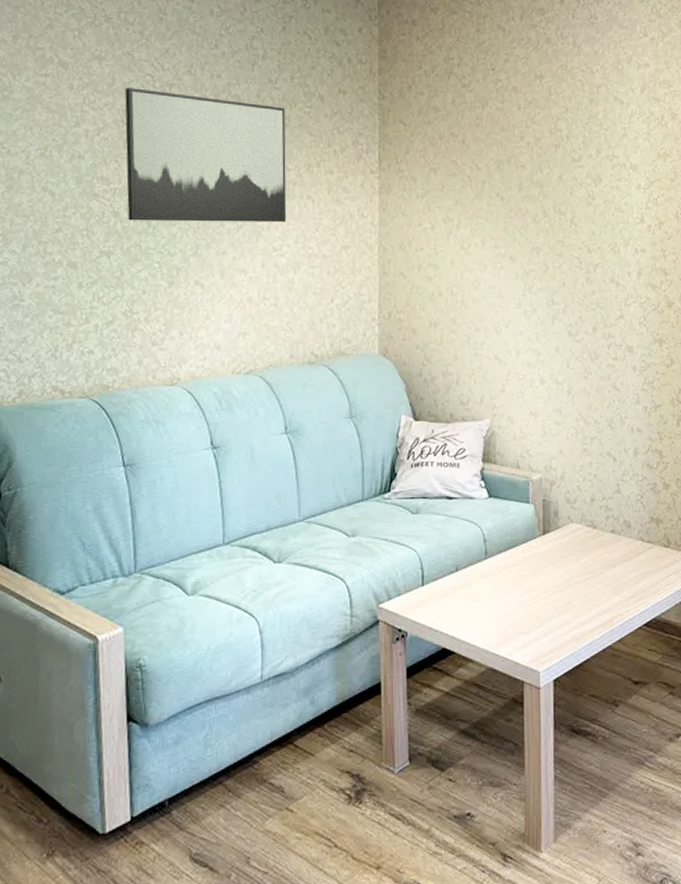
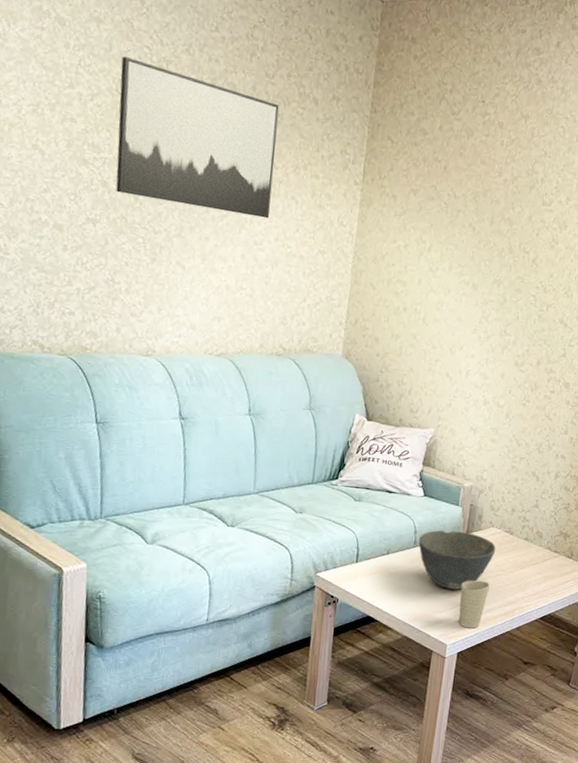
bowl: none [490,533,580,603] -> present [418,530,496,590]
cup: none [546,588,580,648] -> present [458,580,491,629]

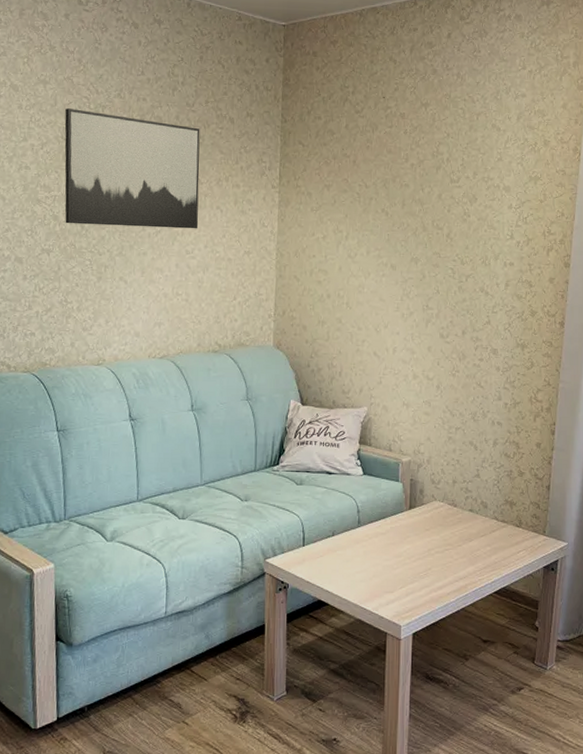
bowl: present [418,530,496,590] -> none [363,507,441,567]
cup: present [458,580,491,629] -> none [409,557,439,607]

